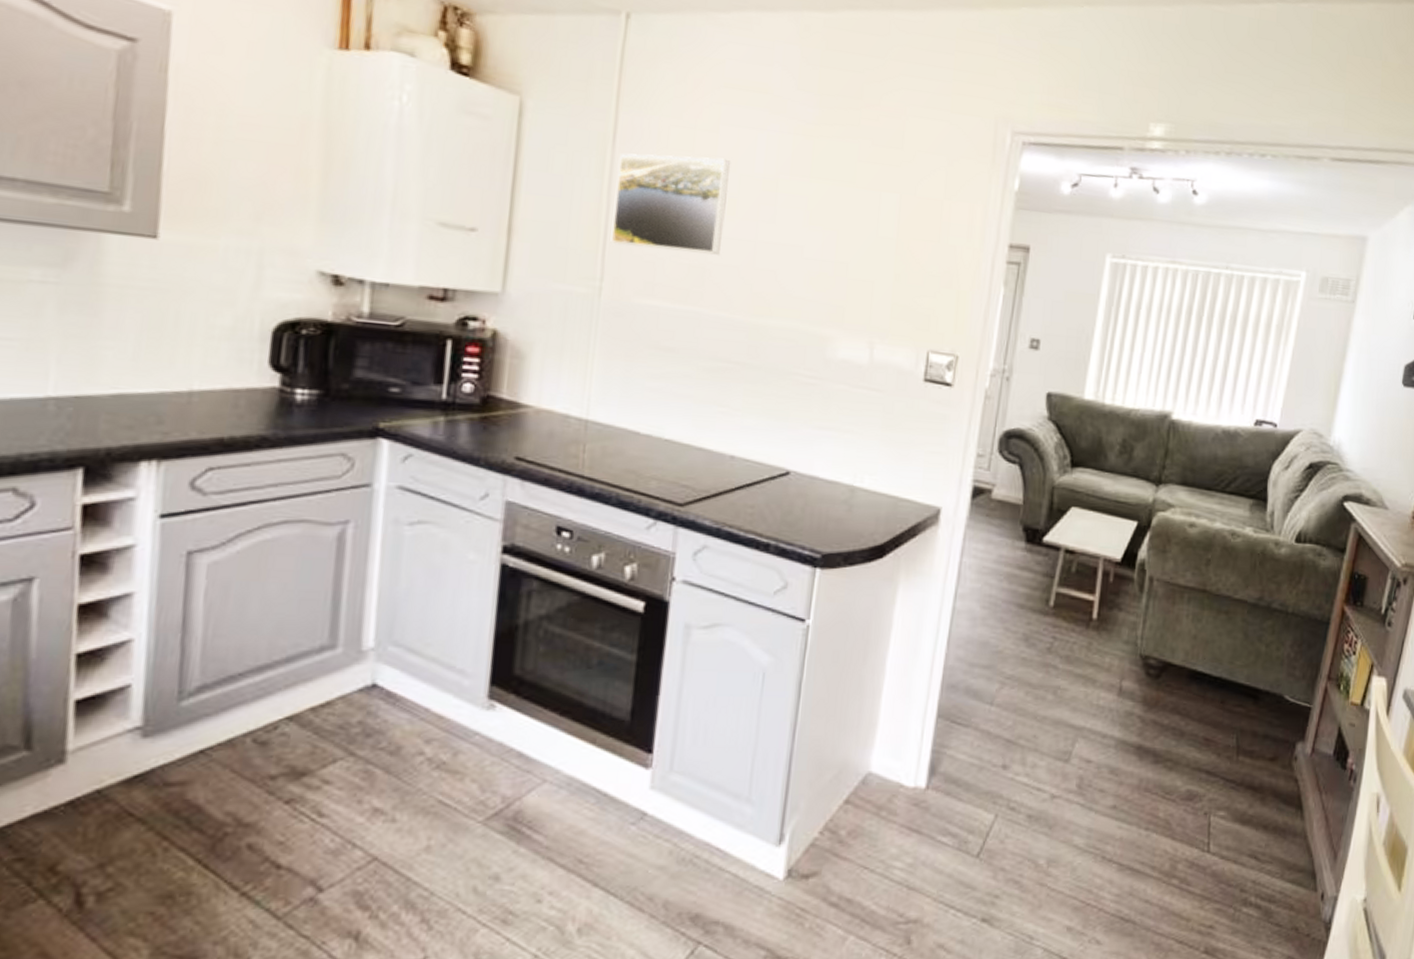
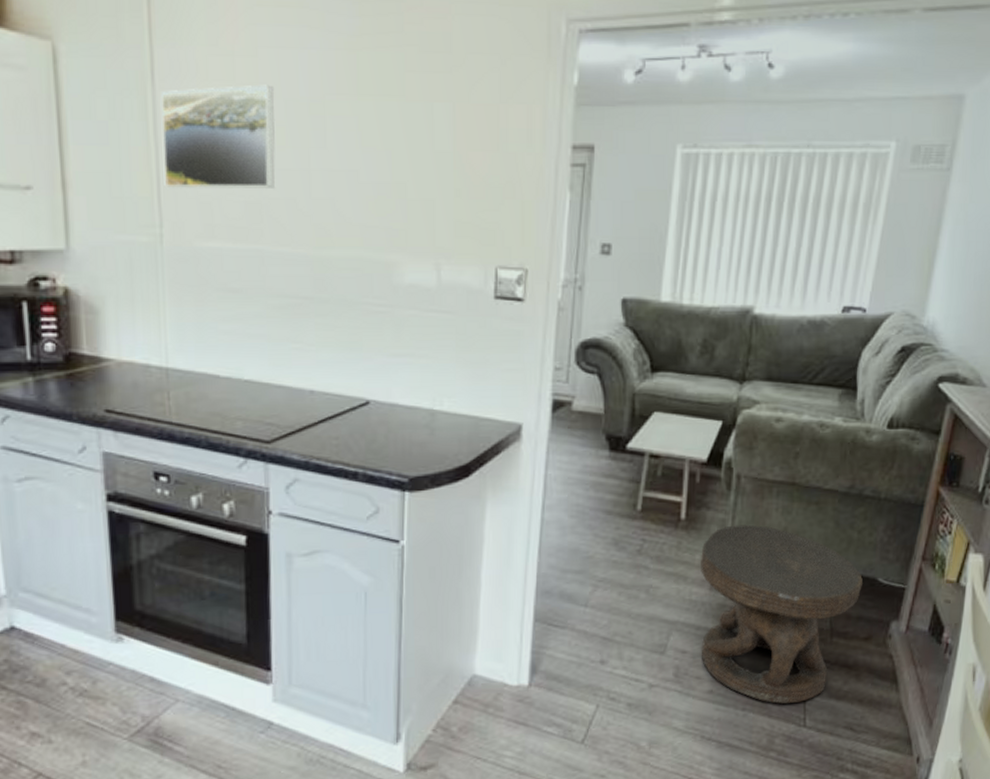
carved stool: none [1105,629,1269,825] -> present [701,524,863,704]

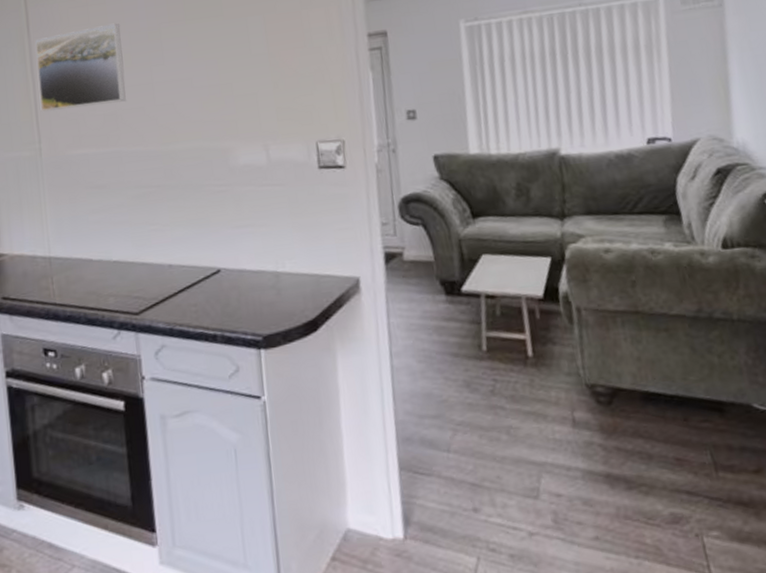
carved stool: present [701,524,863,704] -> none [555,357,738,550]

